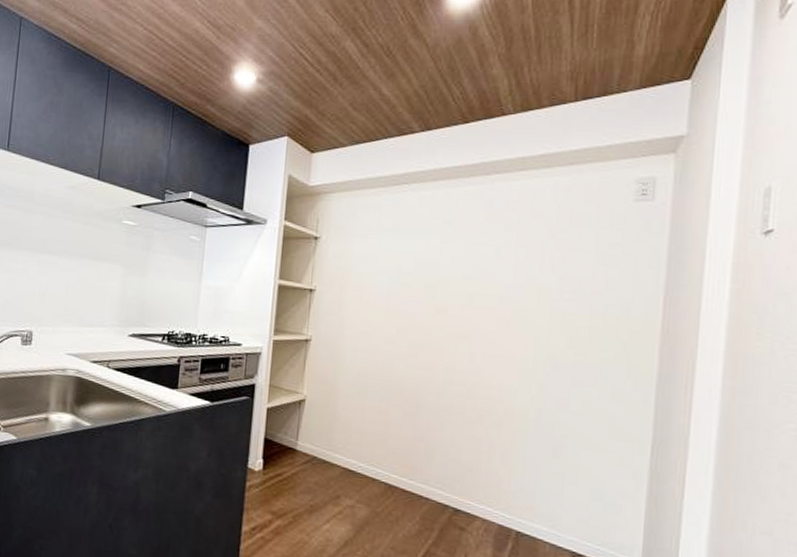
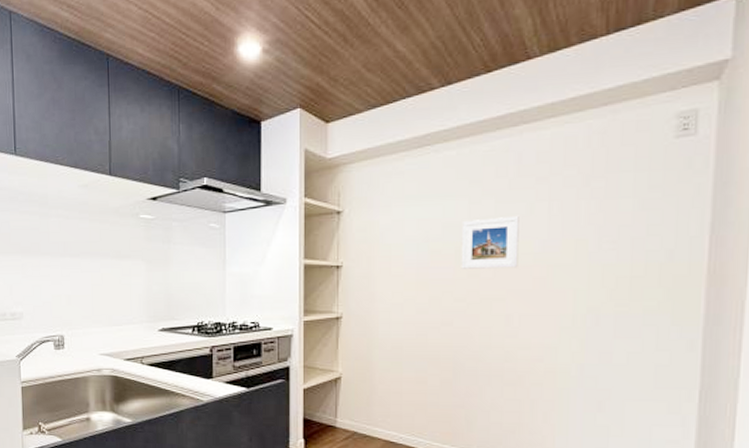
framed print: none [429,258,487,308] -> present [461,215,519,269]

